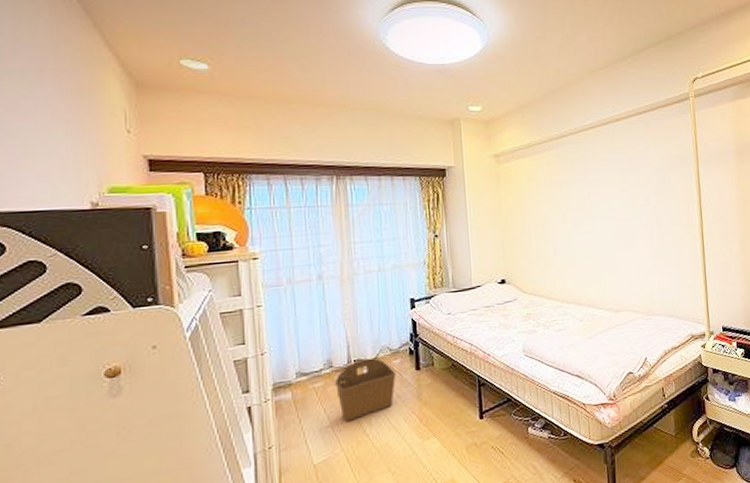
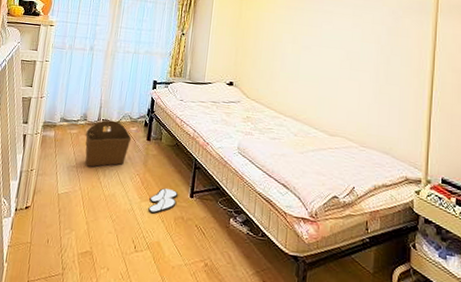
slippers: none [432,416,465,451] -> present [148,188,178,214]

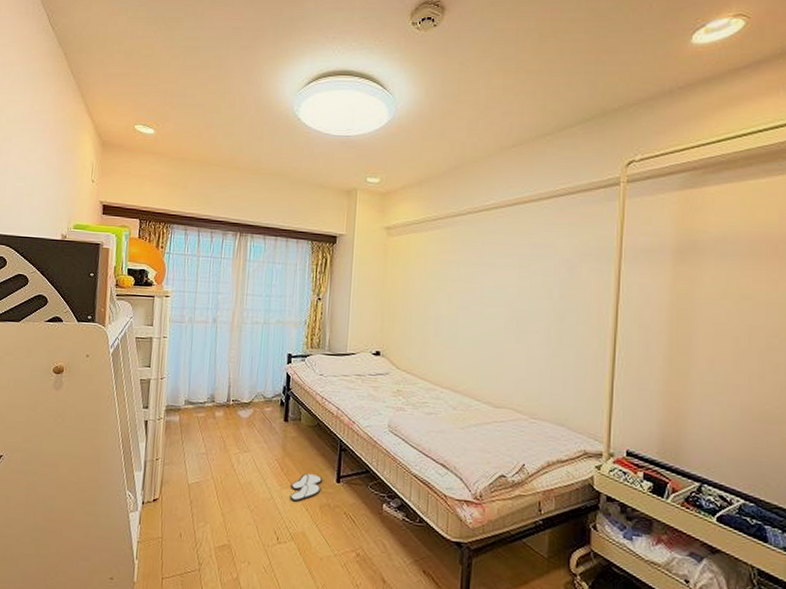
wicker basket: present [85,119,132,167] -> none [214,400,267,454]

